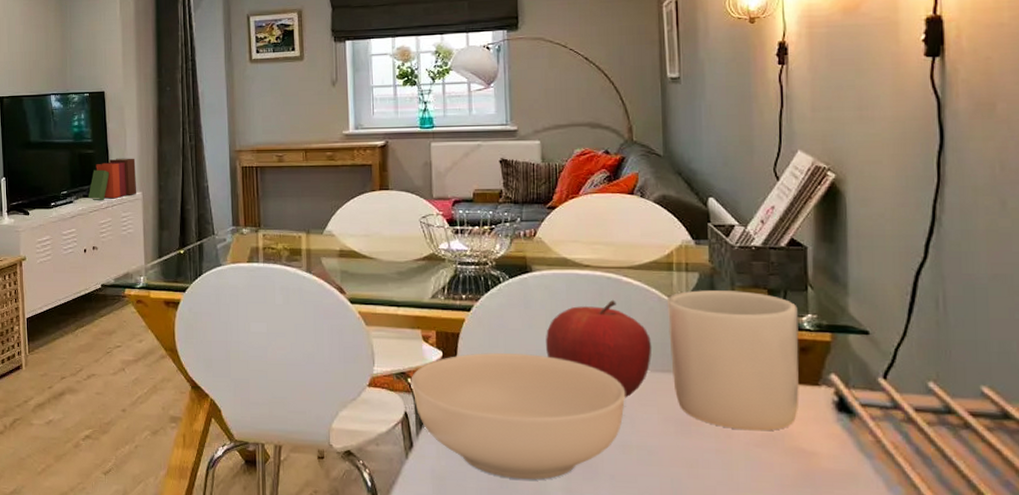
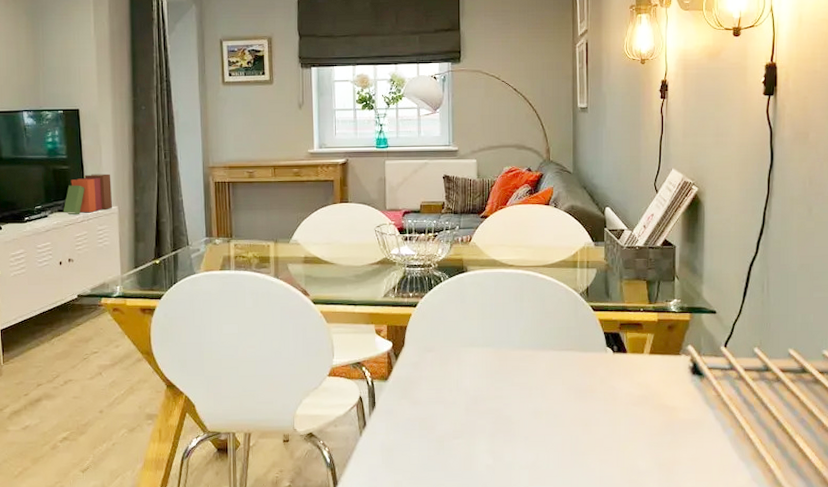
bowl: present [410,353,626,480] -> none [365,341,539,446]
fruit: present [546,299,652,398] -> none [477,293,560,373]
mug: present [666,290,800,431] -> none [571,282,667,394]

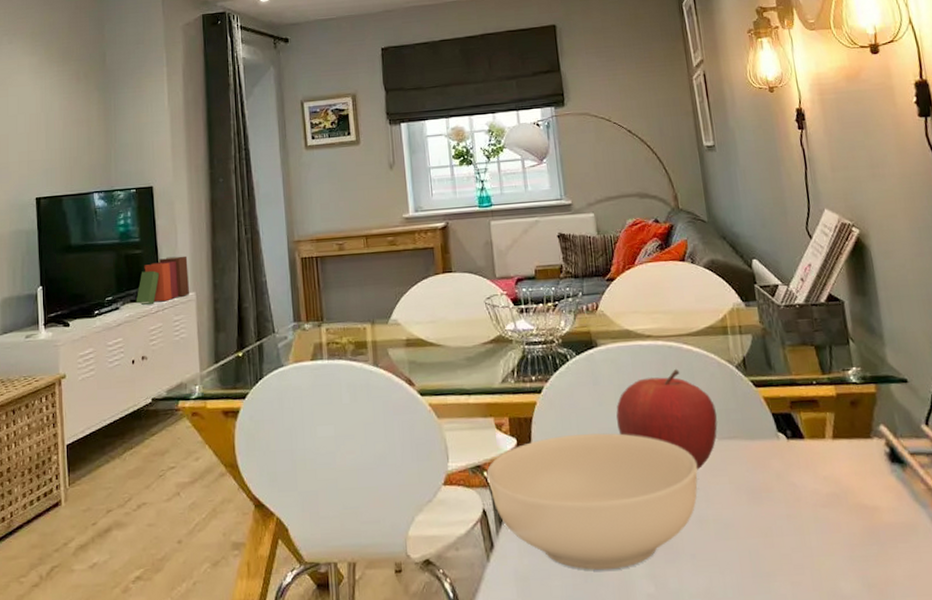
bowl: none [365,341,539,446] -> present [486,433,698,571]
fruit: none [477,293,560,373] -> present [616,368,718,470]

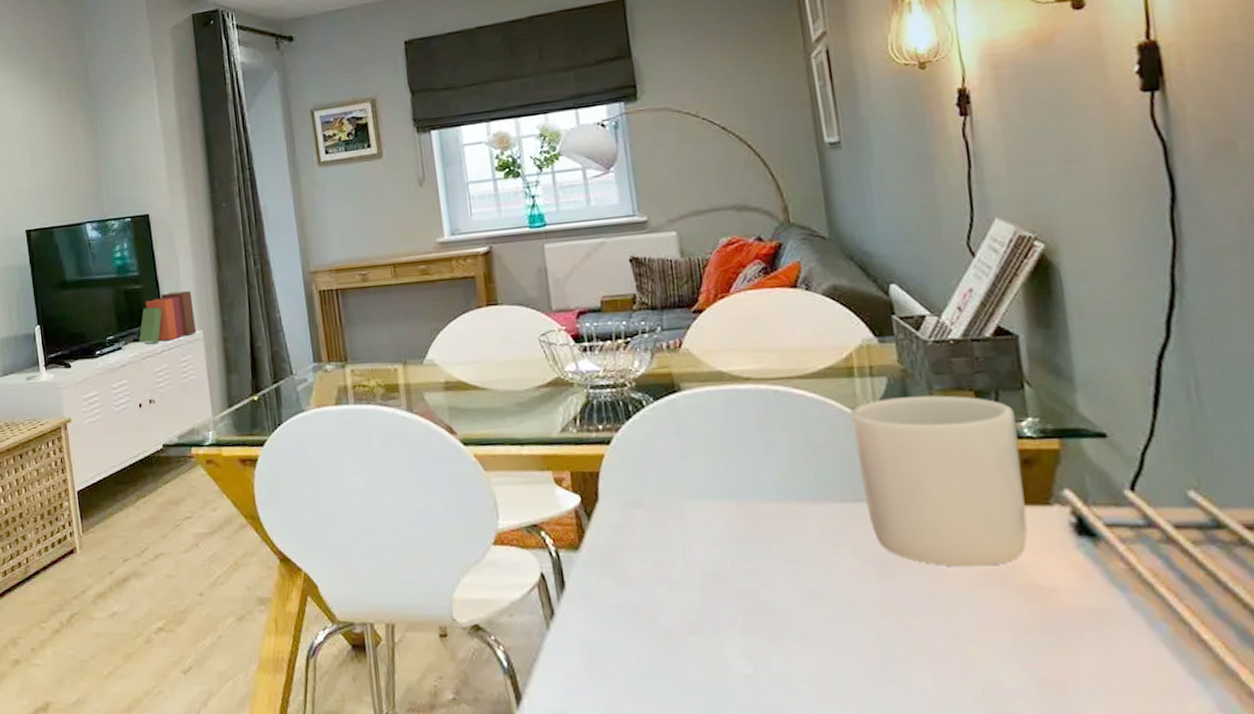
bowl: present [486,433,698,571] -> none [544,491,811,646]
fruit: present [616,368,718,470] -> none [705,417,838,537]
mug: none [725,349,856,492] -> present [849,395,1028,567]

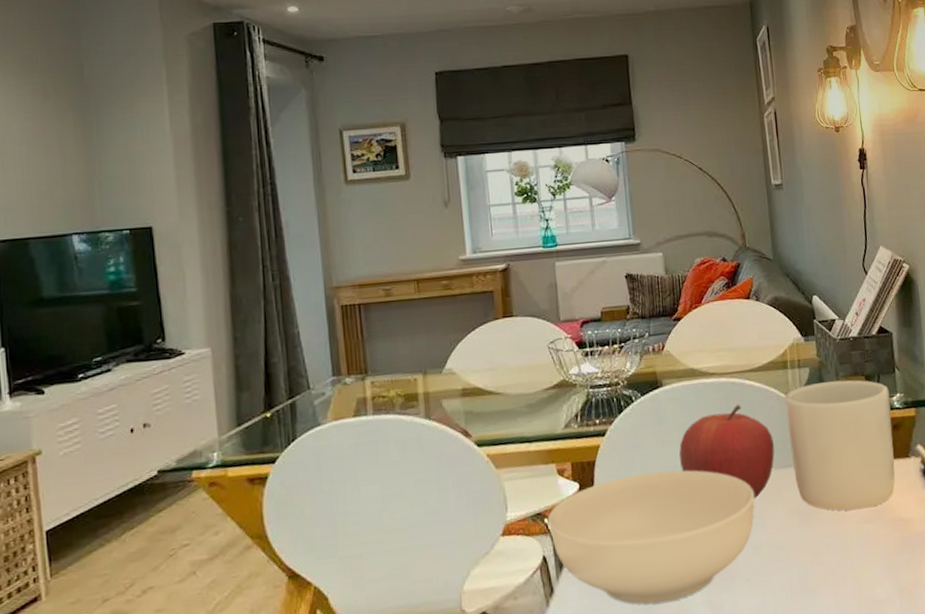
books: present [138,290,197,344] -> none [133,306,204,365]
bowl: none [544,491,811,646] -> present [547,470,755,604]
fruit: none [705,417,838,537] -> present [679,403,775,499]

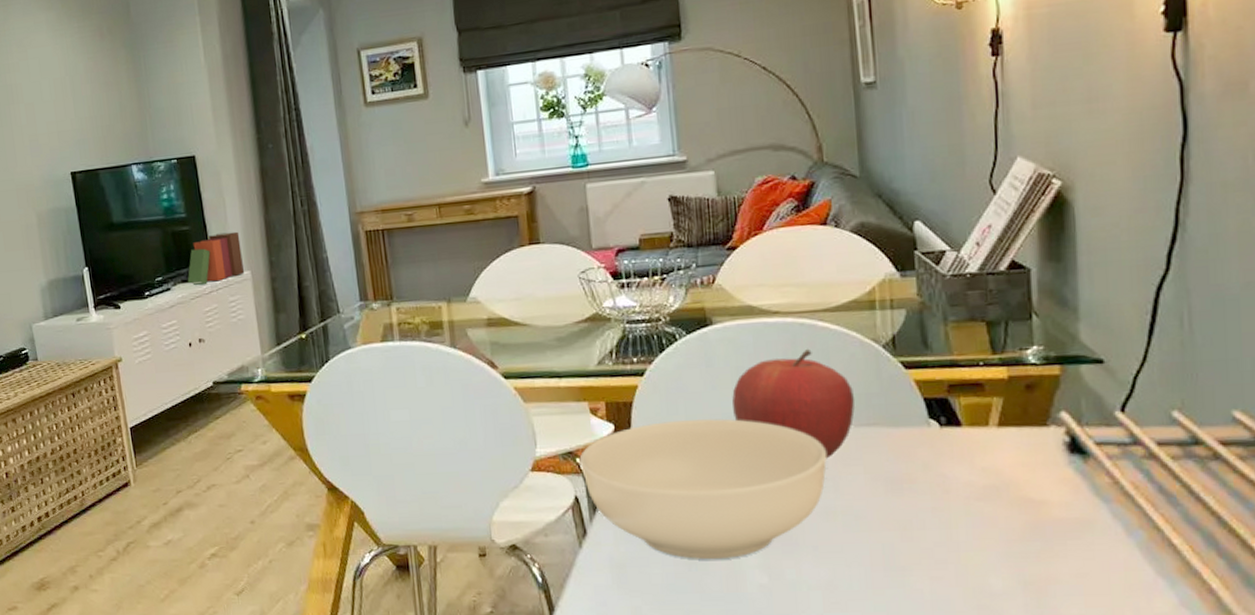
books: none [133,306,204,365] -> present [187,231,245,285]
mug: present [784,380,896,511] -> none [869,326,1026,484]

